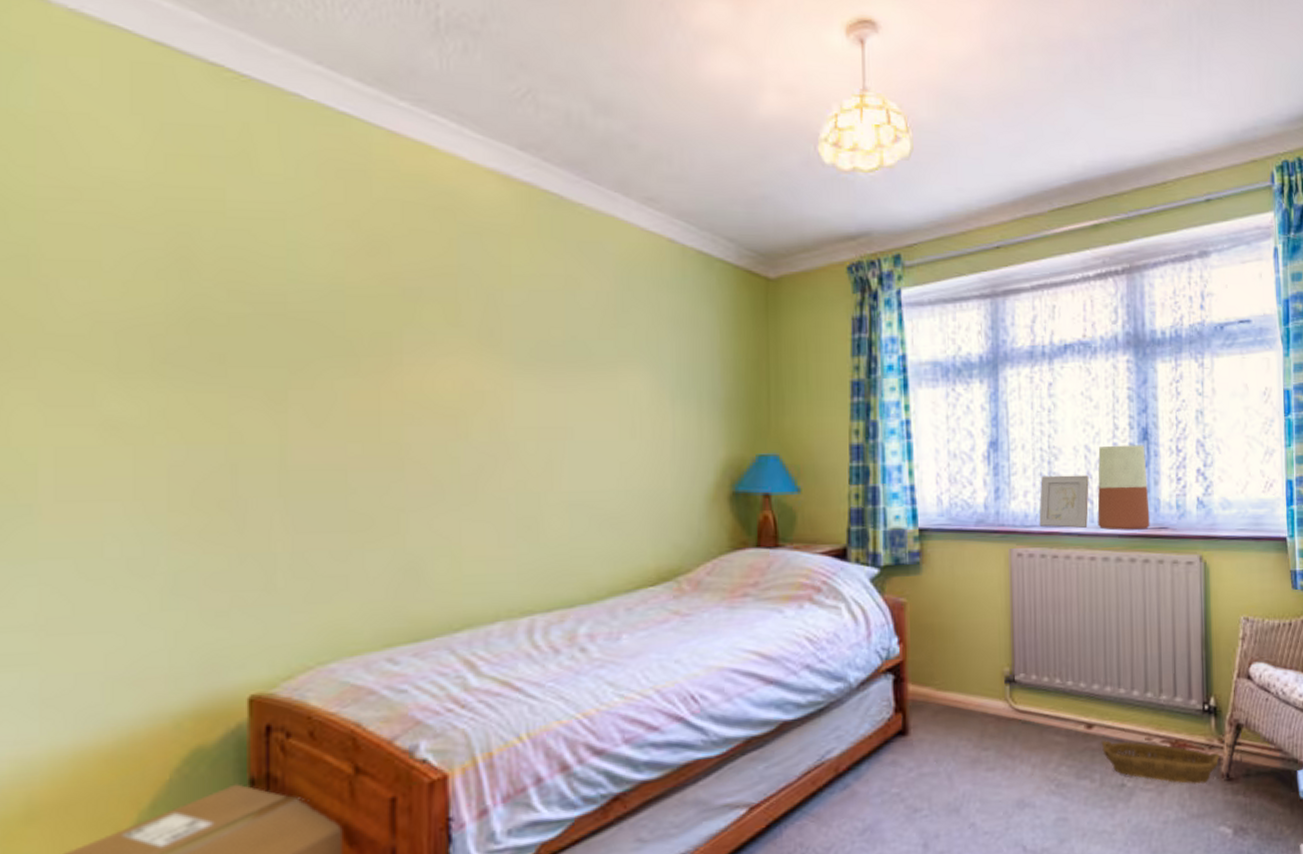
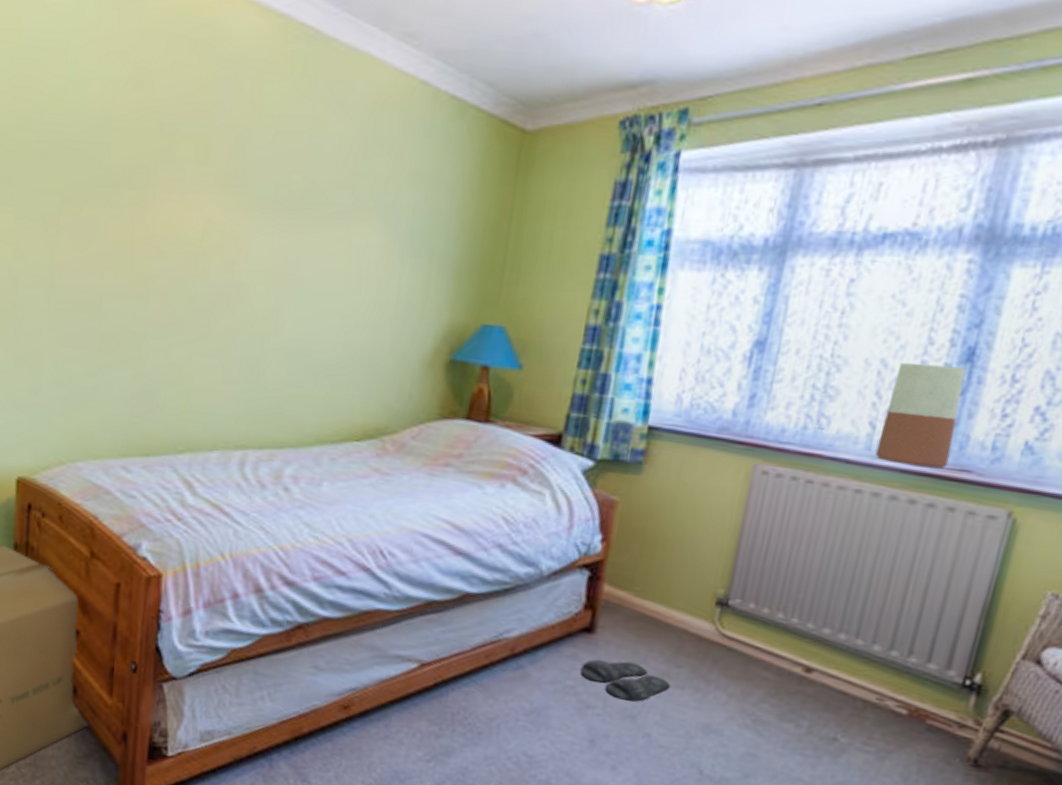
slippers: none [903,755,983,795] -> present [580,659,671,702]
picture frame: present [1039,475,1089,528] -> none [797,388,878,455]
basket: present [1101,740,1221,785] -> none [818,688,973,763]

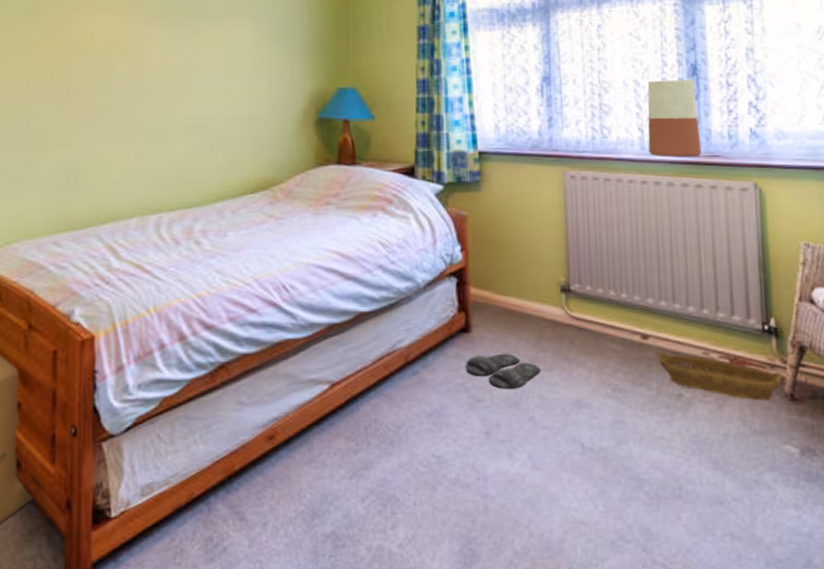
basket: none [818,688,973,763] -> present [657,351,783,402]

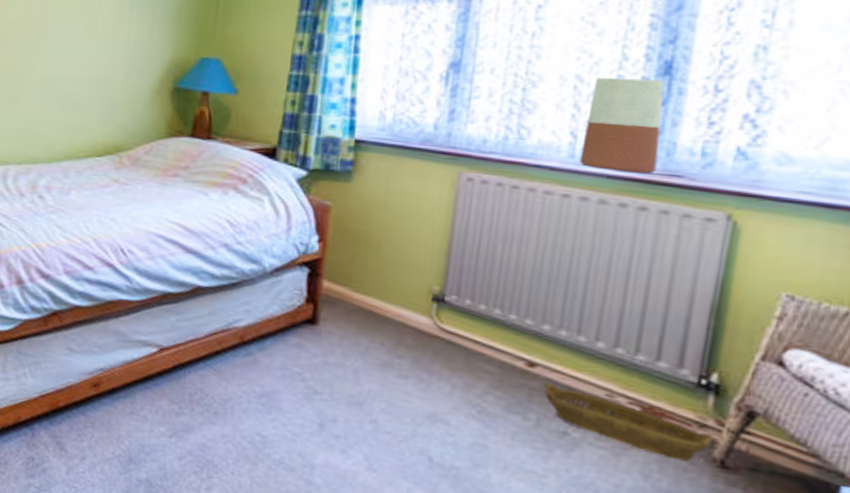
slippers: present [466,353,541,389] -> none [306,348,394,389]

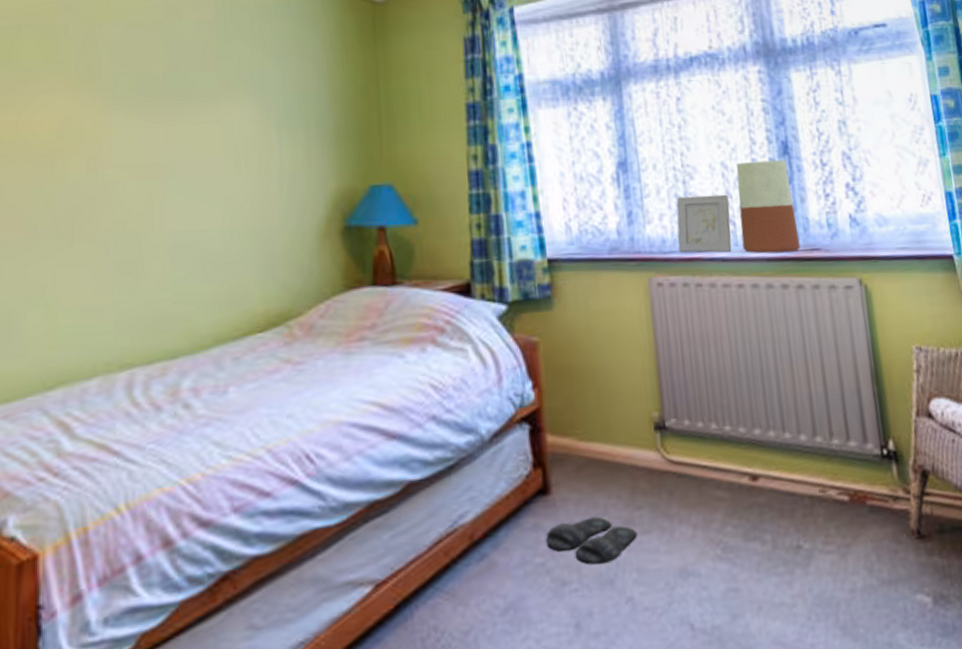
slippers: none [306,348,394,389] -> present [546,516,637,564]
picture frame: none [500,102,576,162] -> present [676,194,732,254]
basket: present [543,382,716,462] -> none [769,494,908,544]

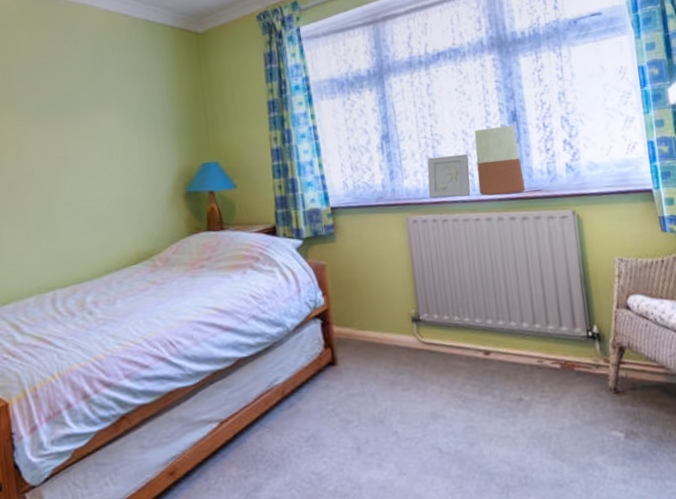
slippers: present [546,516,637,564] -> none [335,379,400,410]

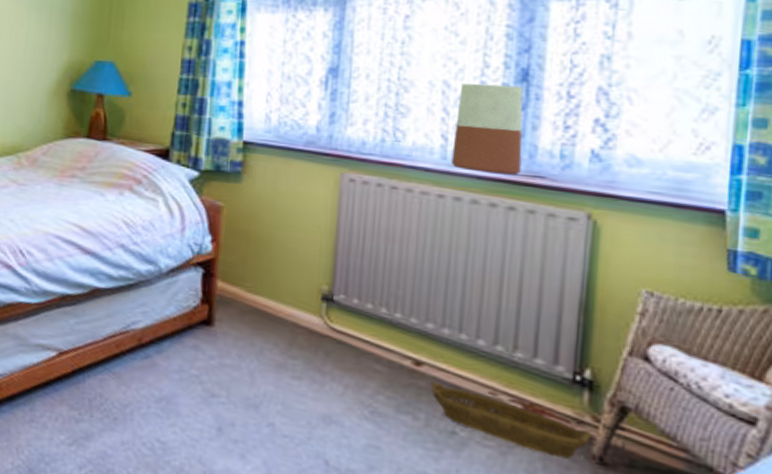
picture frame: present [427,154,471,199] -> none [378,106,445,164]
basket: none [498,363,607,397] -> present [430,381,593,460]

